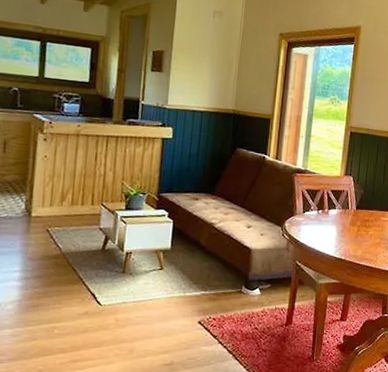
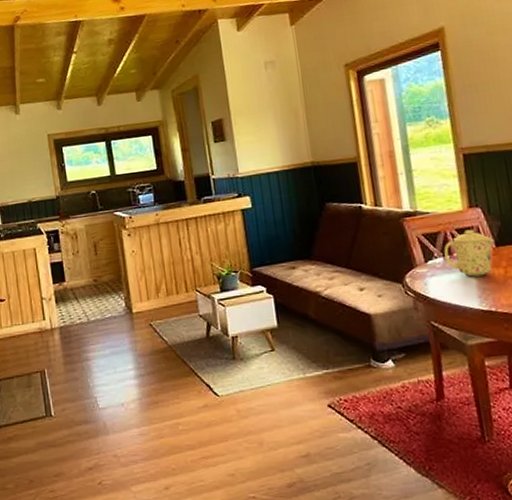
mug: none [318,192,356,231] -> present [444,229,494,277]

